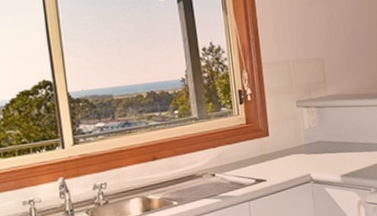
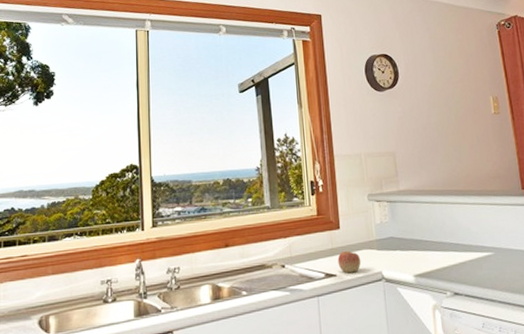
apple: none [267,157,291,178] -> present [337,251,361,273]

